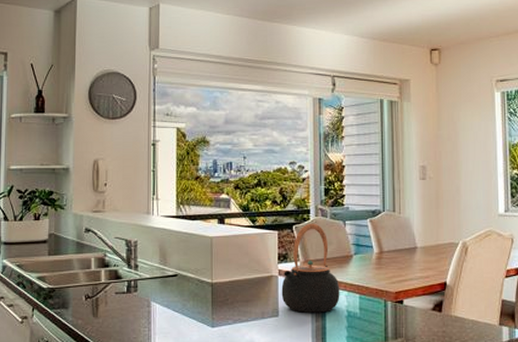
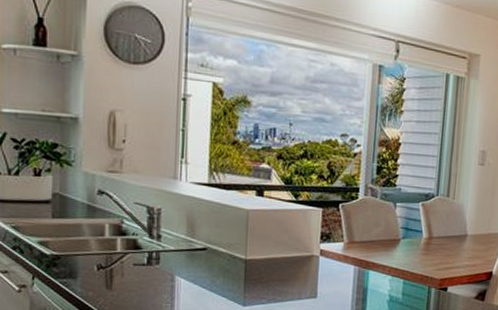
teapot: present [281,223,340,313] -> none [321,202,384,296]

